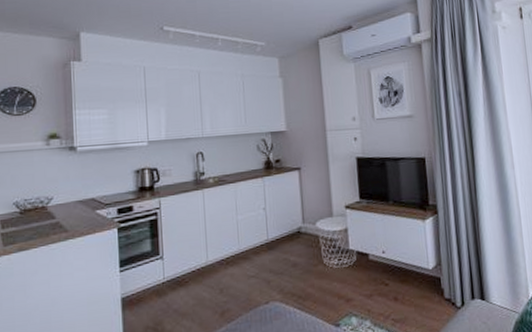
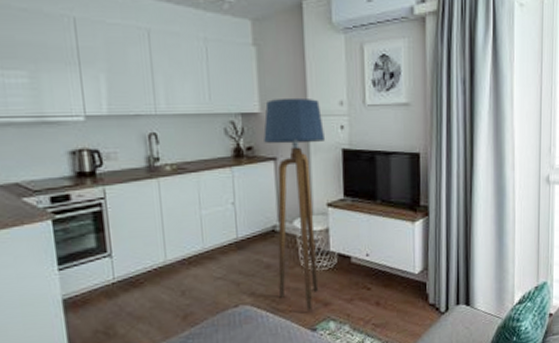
floor lamp: none [289,116,342,307] -> present [264,97,326,312]

